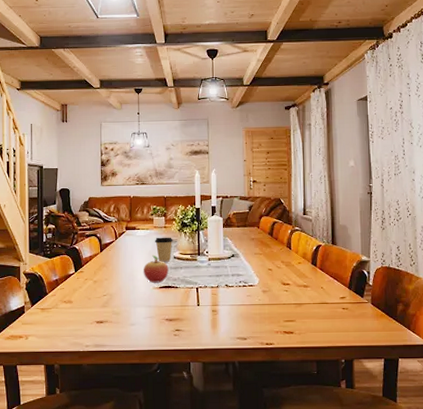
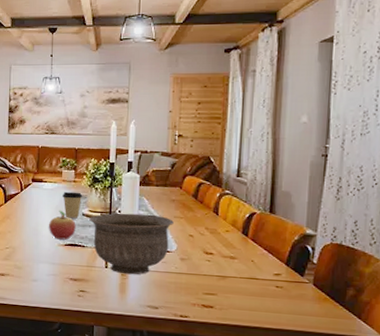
bowl: none [180,253,254,310] -> present [89,213,174,275]

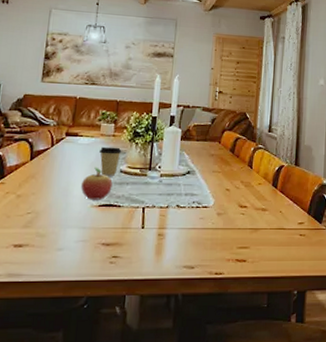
bowl: present [89,213,174,275] -> none [127,169,212,234]

